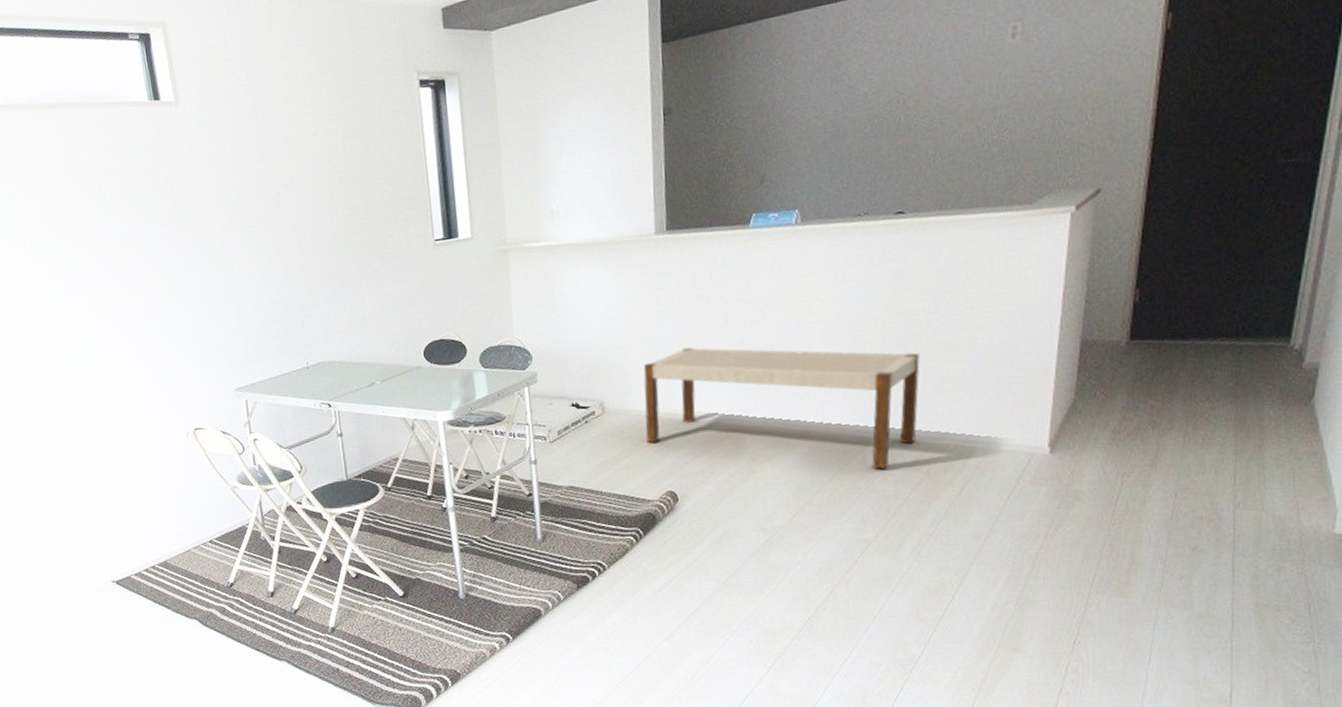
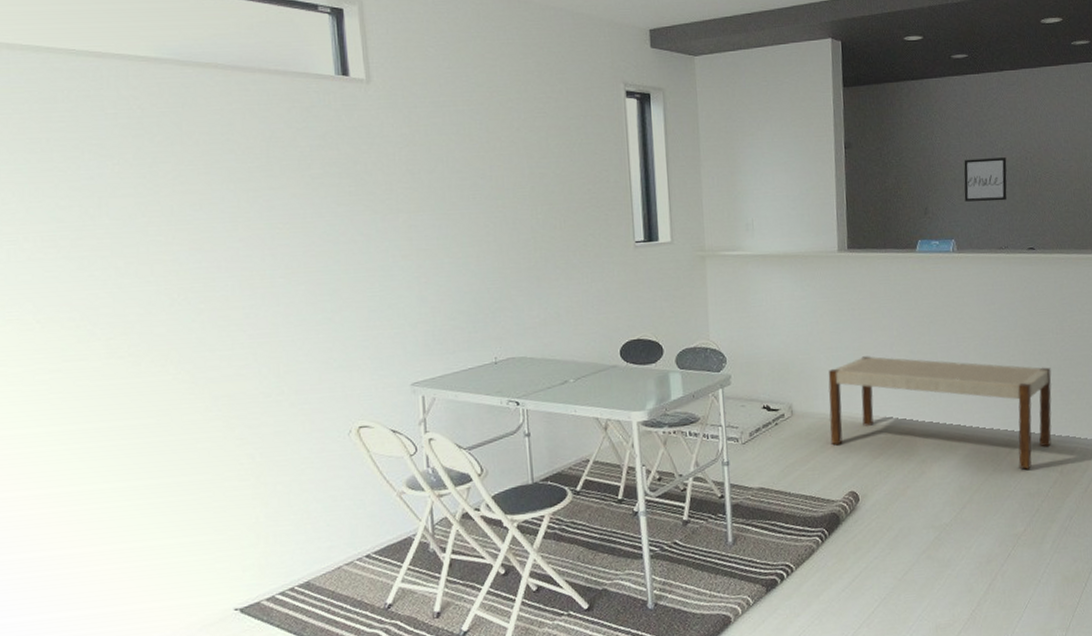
wall art: none [812,103,871,163] -> present [964,157,1007,202]

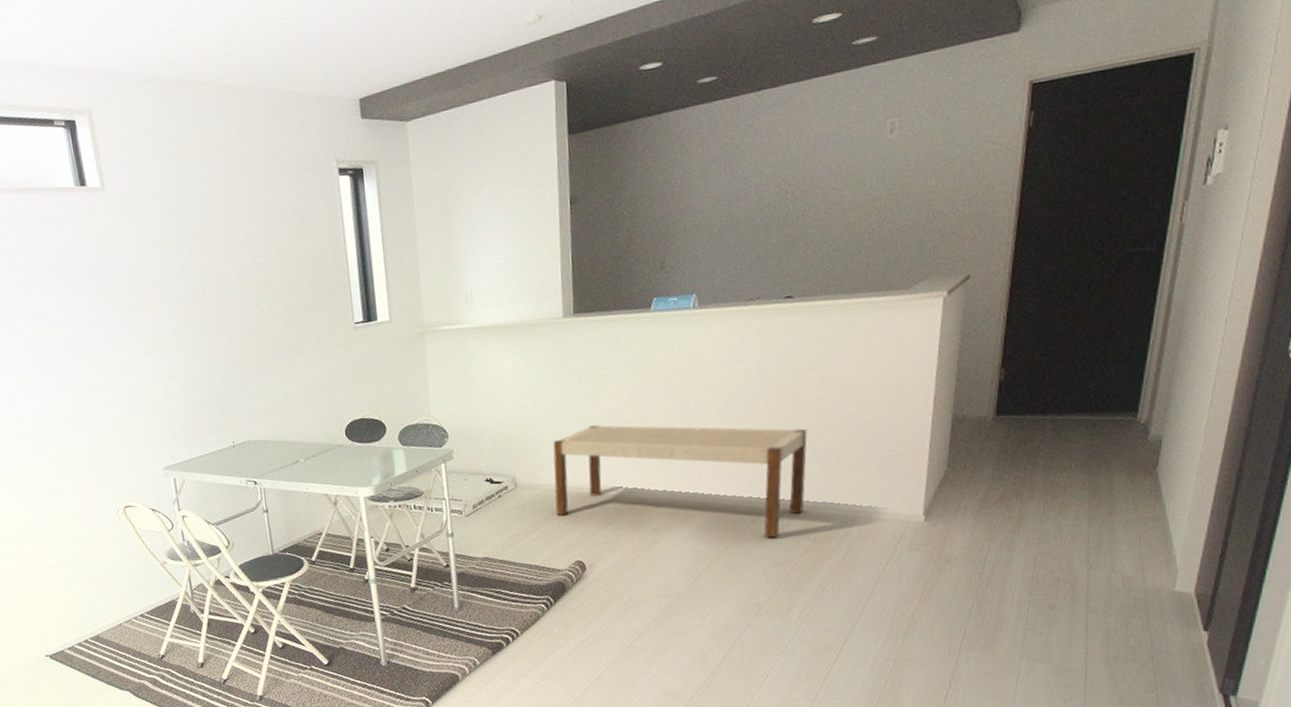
wall art: present [964,157,1007,202] -> none [708,194,762,250]

